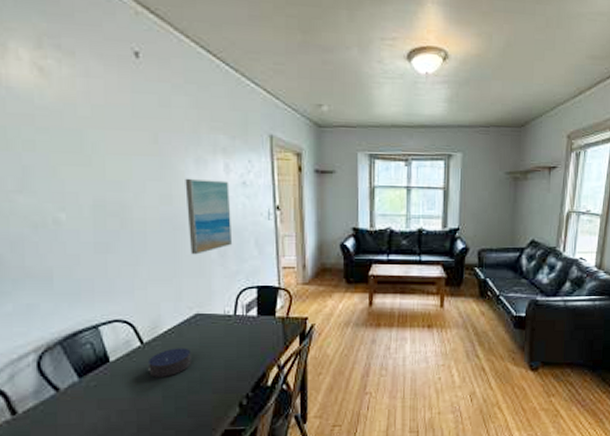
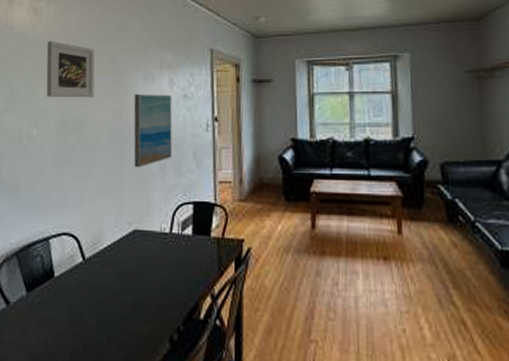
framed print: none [65,110,136,181] -> present [46,41,95,98]
candle: present [147,348,192,378] -> none [85,266,127,299]

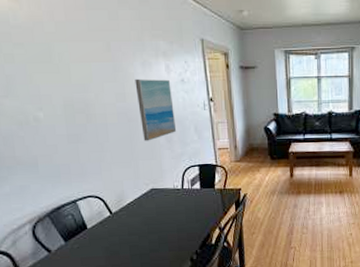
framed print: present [46,41,95,98] -> none [34,28,96,83]

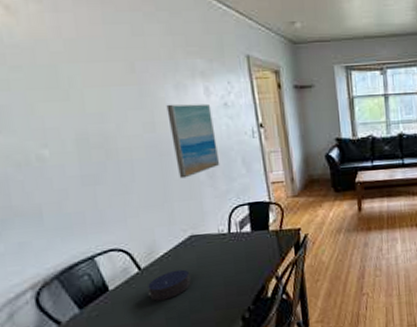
candle: none [117,216,151,240] -> present [147,269,191,301]

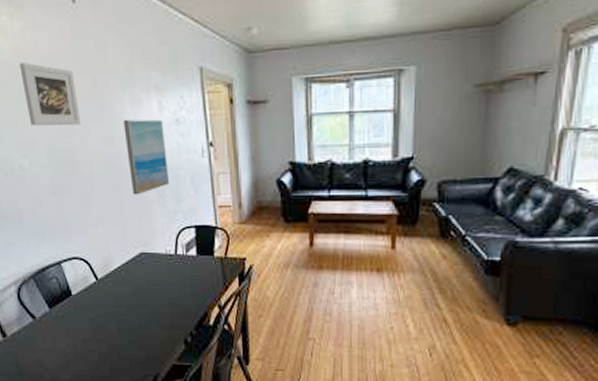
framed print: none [36,47,117,113] -> present [19,63,81,126]
candle: present [147,269,191,301] -> none [103,284,140,312]

